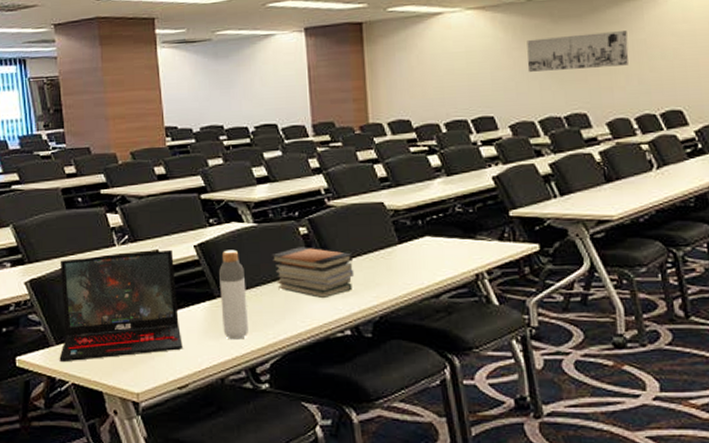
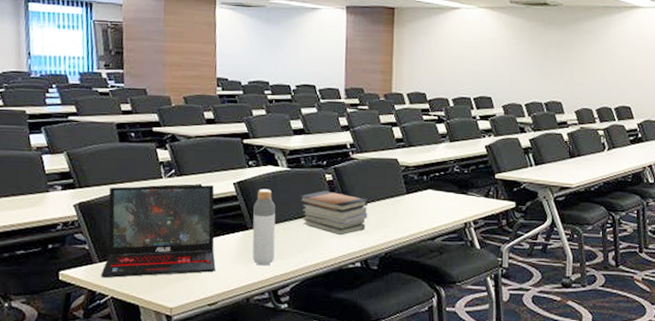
wall art: present [527,31,629,72] -> none [521,38,597,67]

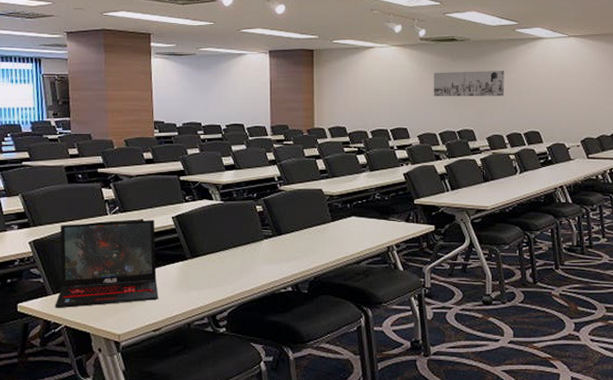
bottle: present [252,189,276,266] -> none [191,221,212,293]
book stack: present [300,191,369,236] -> none [233,221,297,262]
wall art: none [521,38,597,67] -> present [433,71,505,96]

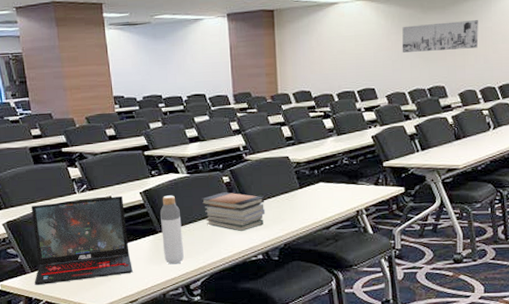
bottle: none [191,221,212,293] -> present [160,195,184,265]
book stack: none [233,221,297,262] -> present [201,192,266,232]

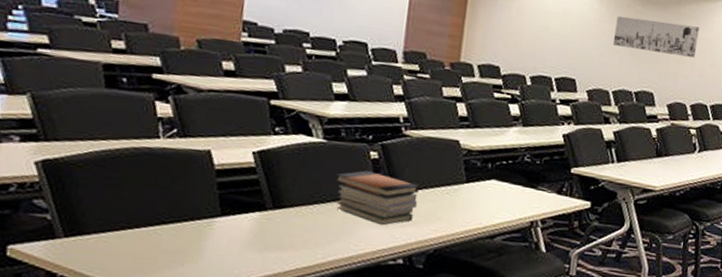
laptop: present [31,195,133,285] -> none [65,143,227,260]
bottle: present [160,195,184,265] -> none [269,162,304,256]

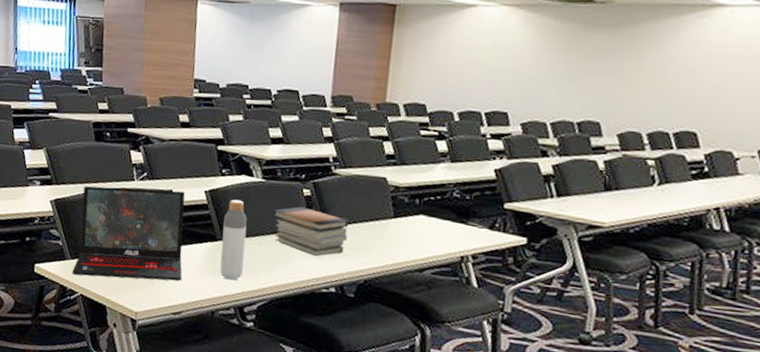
laptop: none [65,143,227,260] -> present [72,186,185,281]
bottle: none [269,162,304,256] -> present [220,199,247,281]
wall art: present [612,15,699,58] -> none [550,42,658,81]

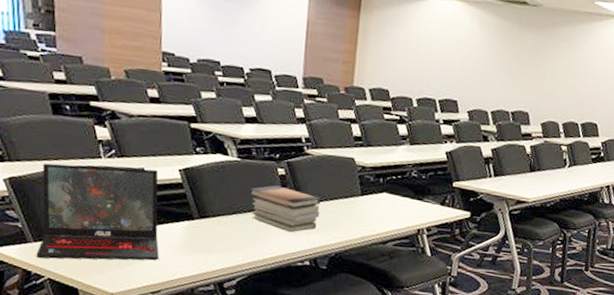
bottle: present [220,199,247,281] -> none [198,178,224,258]

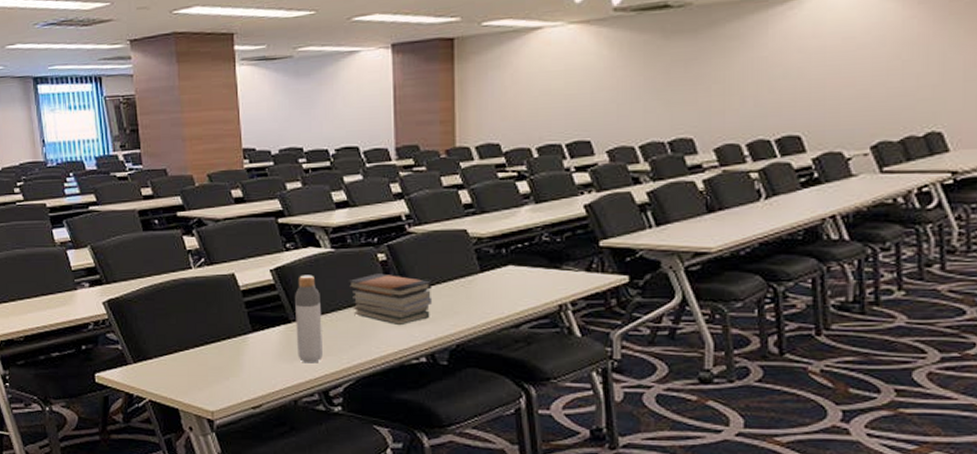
laptop: present [36,163,159,261] -> none [136,273,257,379]
bottle: none [198,178,224,258] -> present [295,275,323,363]

